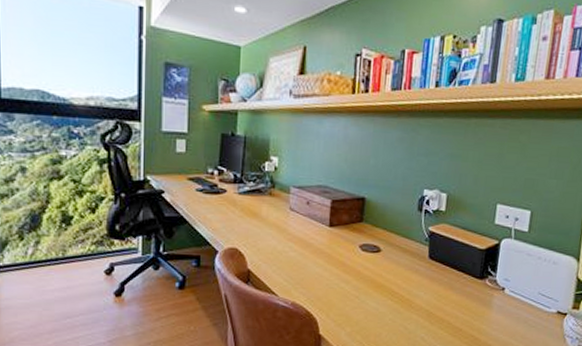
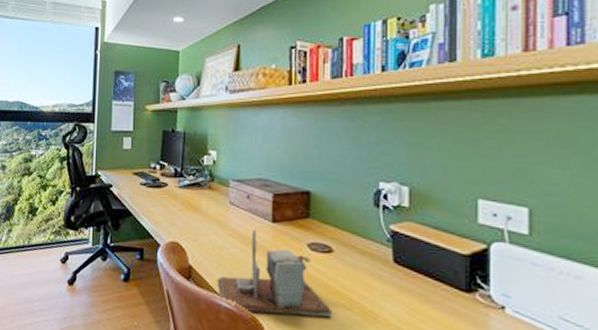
desk organizer: none [275,234,376,309] -> present [217,230,331,317]

